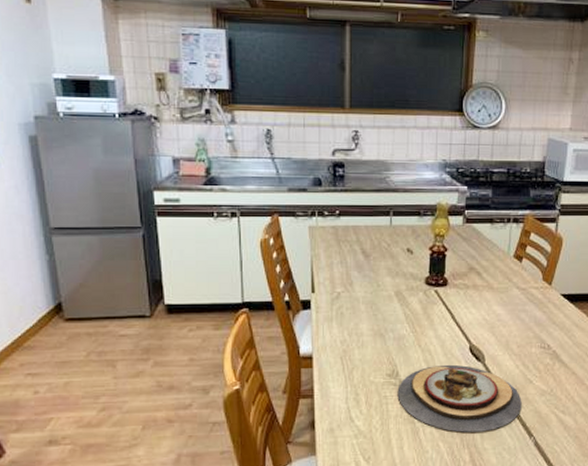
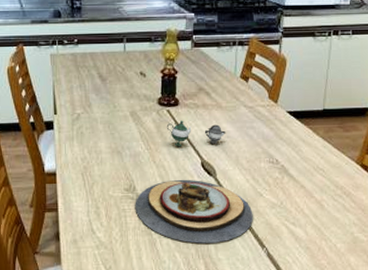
teapot: none [433,302,496,330] -> present [166,120,226,147]

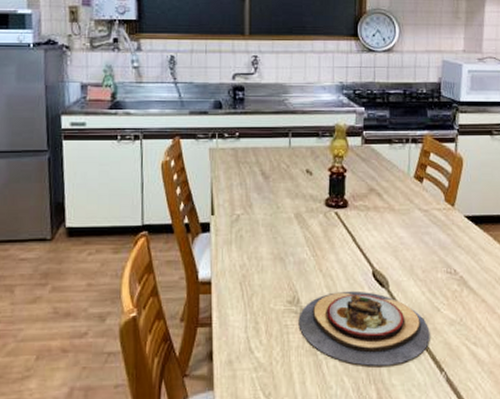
teapot: present [166,120,226,147] -> none [334,224,399,254]

